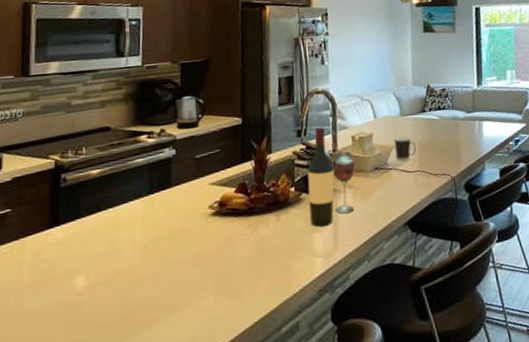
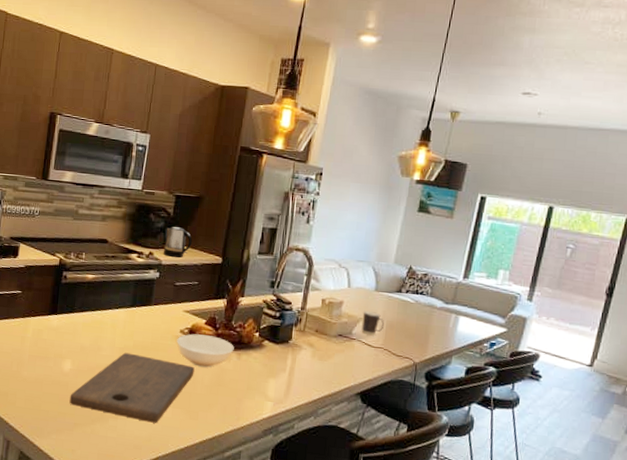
cutting board: none [88,242,232,328] -> present [69,352,195,423]
bowl: none [207,203,271,241] -> present [176,334,234,367]
wine bottle: present [307,126,335,227] -> none [267,282,300,376]
wineglass: present [333,151,356,214] -> none [293,311,321,370]

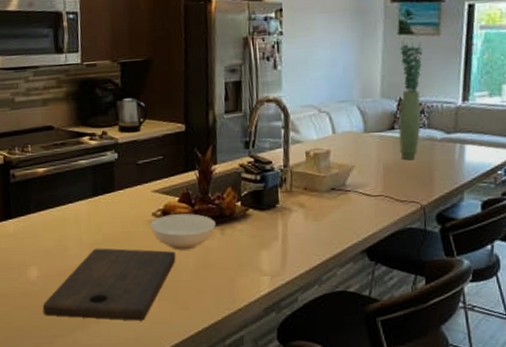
mug: present [361,311,384,335] -> none [354,156,380,183]
vase: none [403,217,436,322] -> present [398,40,423,161]

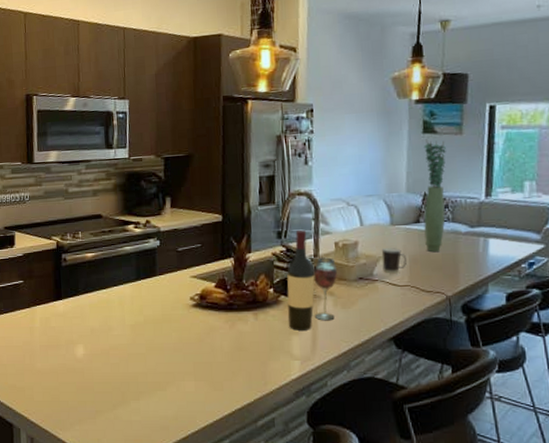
cutting board: present [42,248,176,321] -> none [87,329,212,400]
kettle: present [116,98,148,133] -> none [159,190,188,222]
bowl: present [150,213,216,250] -> none [188,299,250,333]
wine bottle: none [255,138,285,245] -> present [287,229,315,330]
wineglass: none [283,167,309,234] -> present [313,257,338,321]
mug: none [354,156,380,183] -> present [381,248,406,273]

